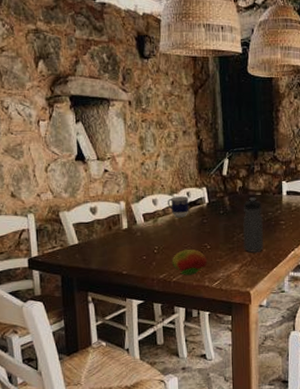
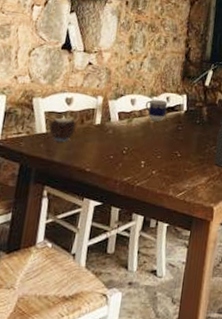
candle: none [79,225,106,250] -> present [48,115,77,142]
fruit: present [171,249,208,275] -> none [138,155,176,182]

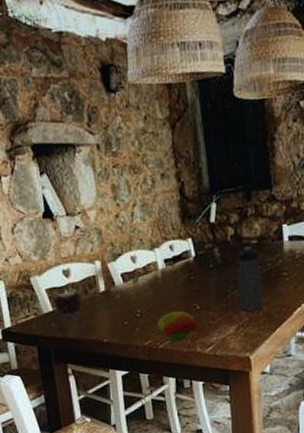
fruit: none [138,155,176,182] -> present [157,311,198,341]
cup: present [146,99,168,122] -> none [148,250,174,276]

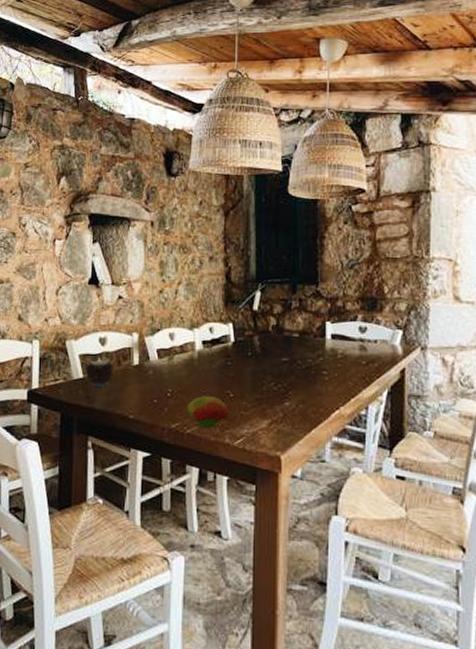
water bottle: present [237,246,264,312] -> none [274,339,301,408]

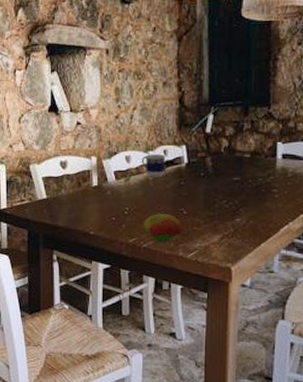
candle: present [85,357,114,386] -> none [48,180,75,206]
cup: none [187,332,211,357] -> present [142,154,166,178]

